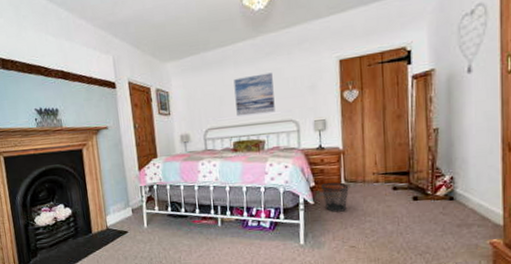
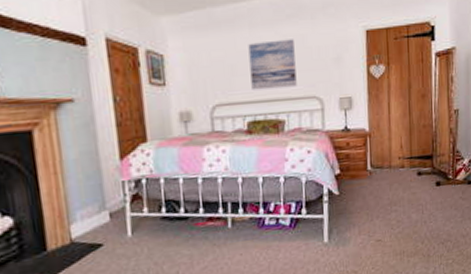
wastebasket: present [321,182,349,212] -> none [347,168,375,203]

